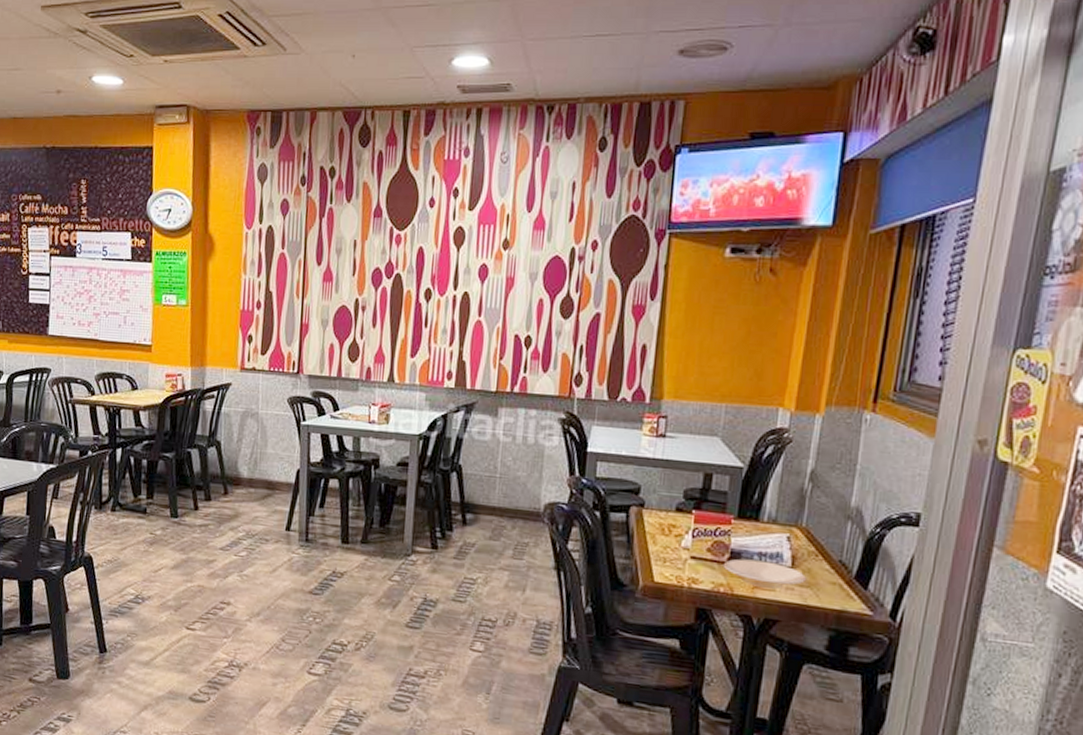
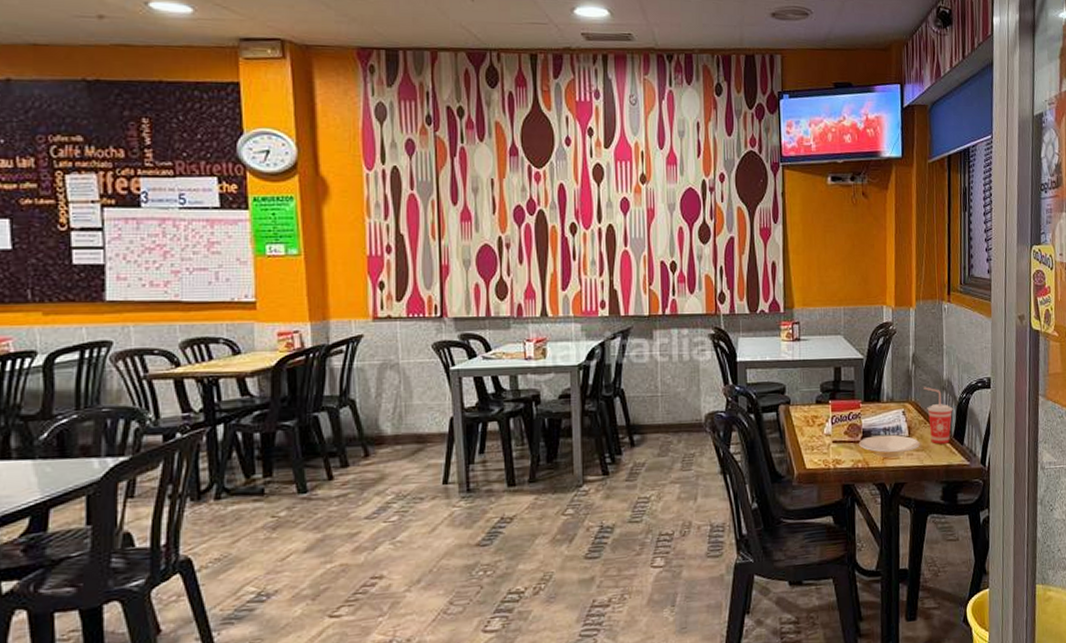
beverage cup: none [820,512,859,585] -> present [923,387,953,444]

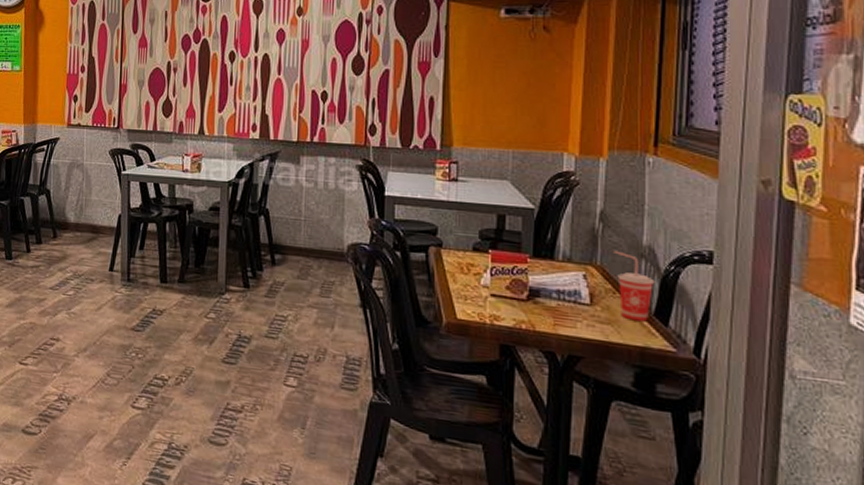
saucer: present [858,434,921,459] -> none [522,296,607,327]

